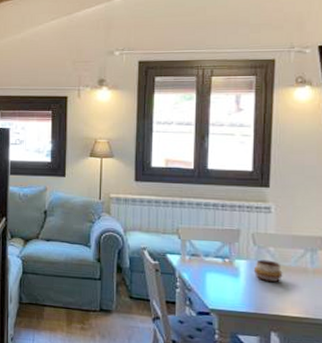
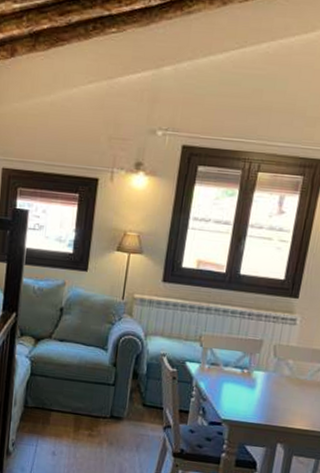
decorative bowl: present [253,259,283,282] -> none [270,371,298,395]

